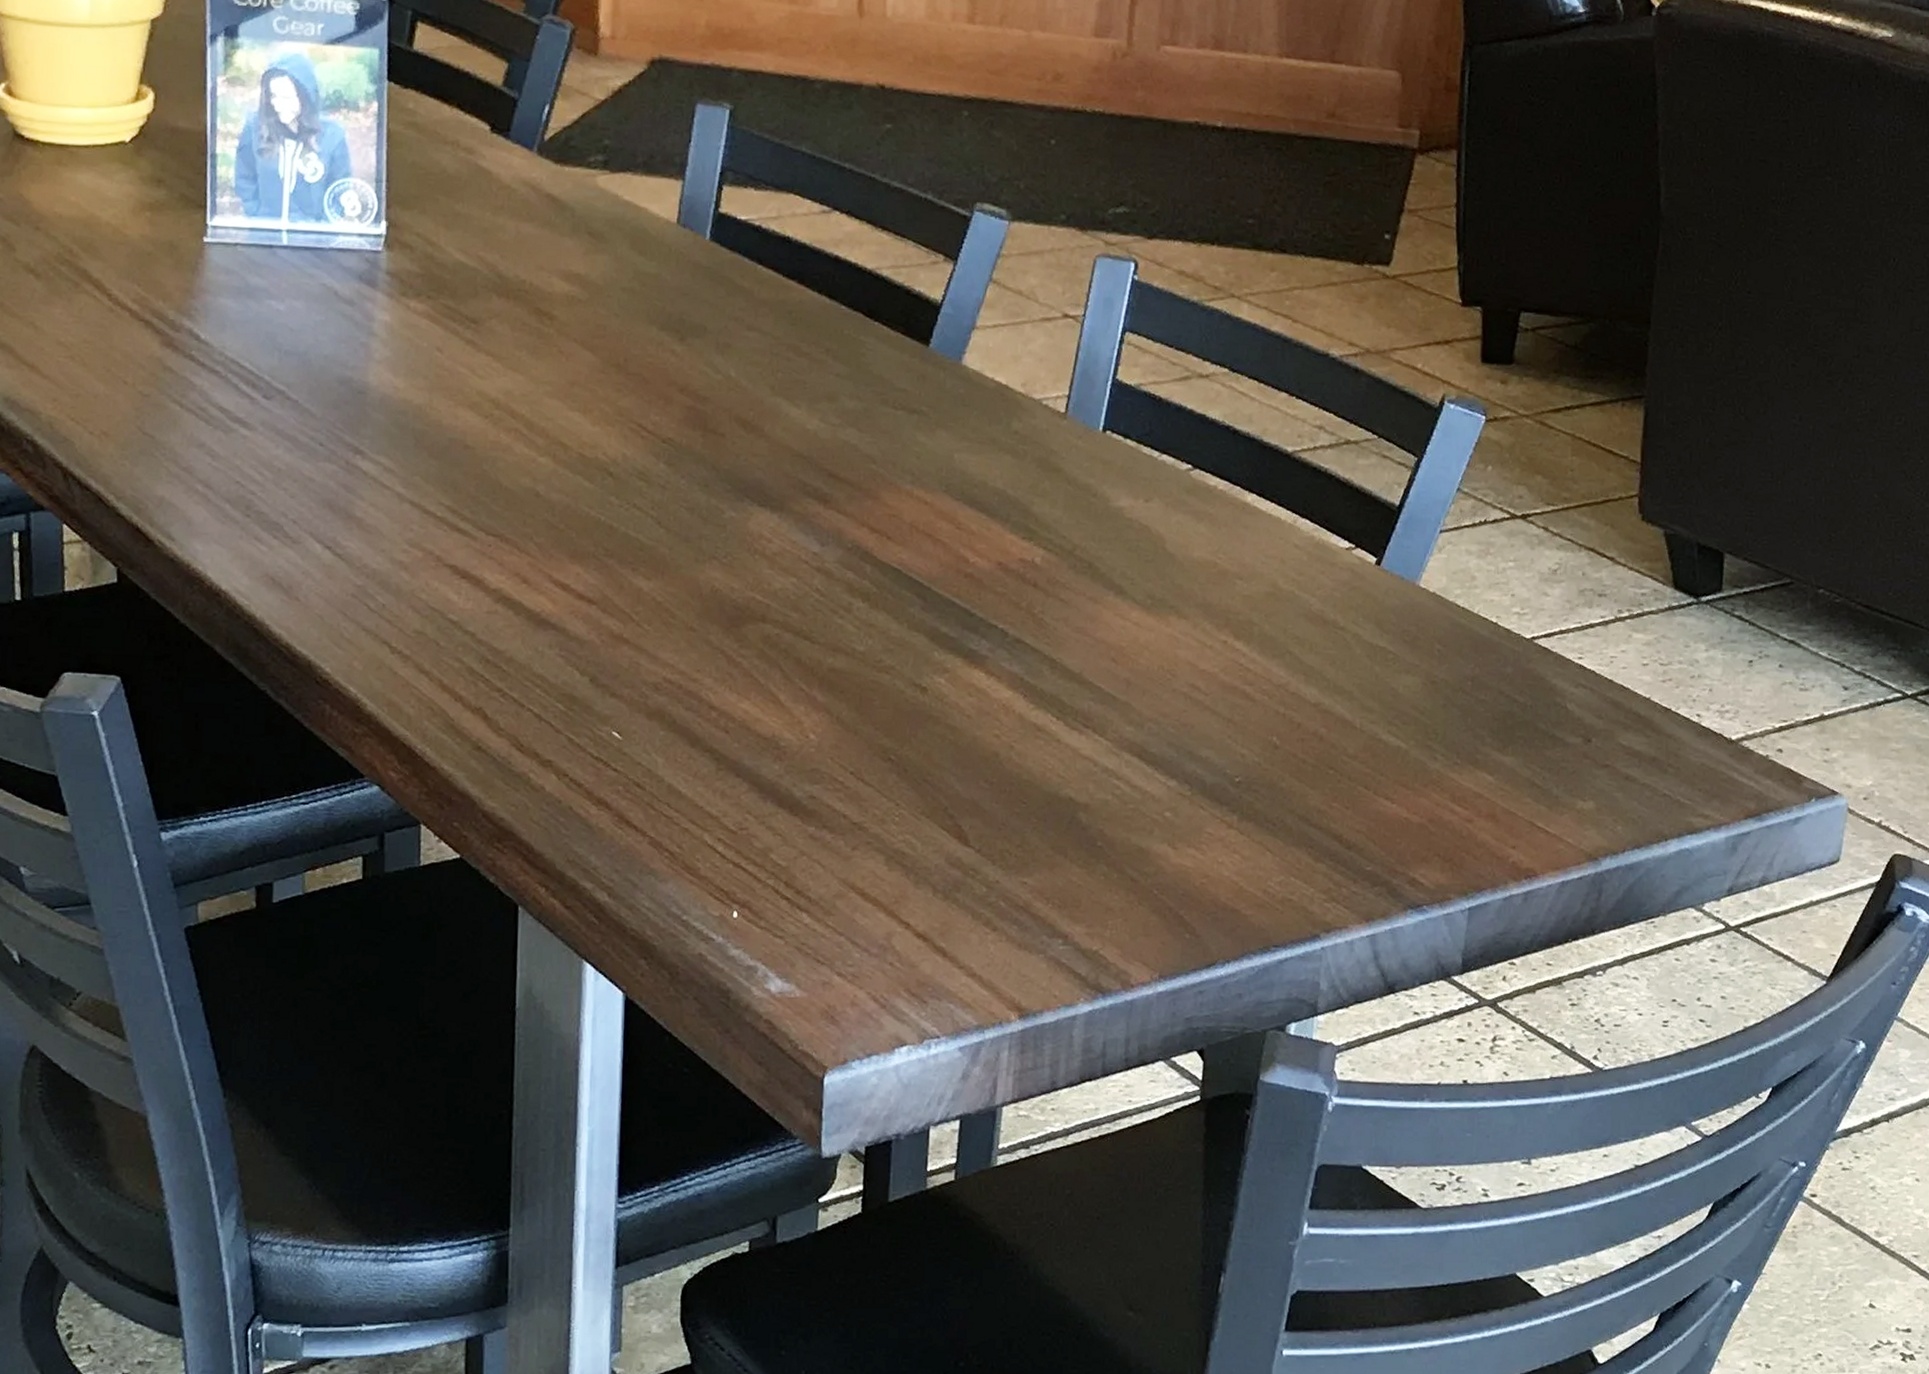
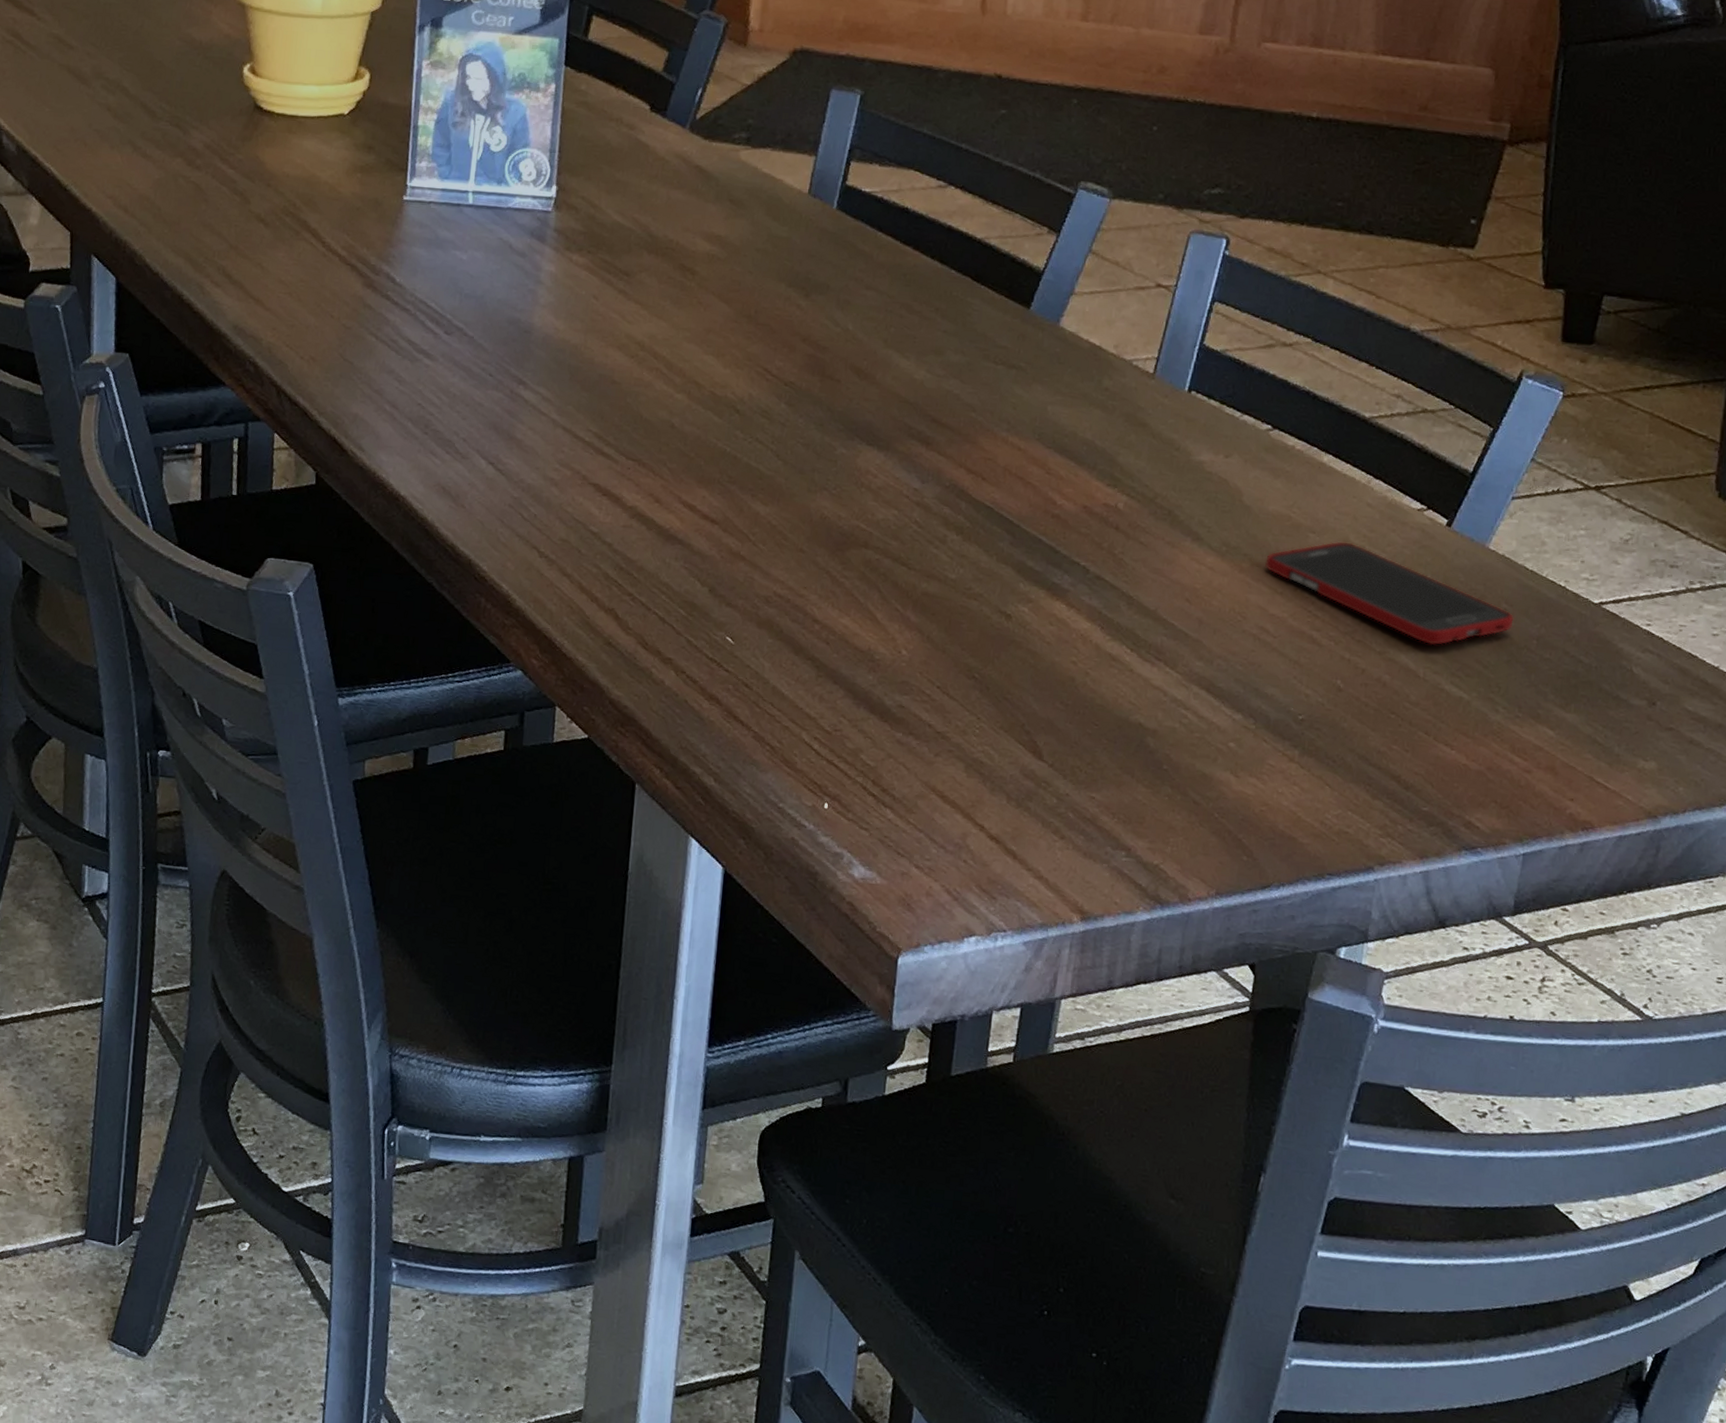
cell phone: none [1192,587,1448,692] -> present [1264,541,1514,645]

